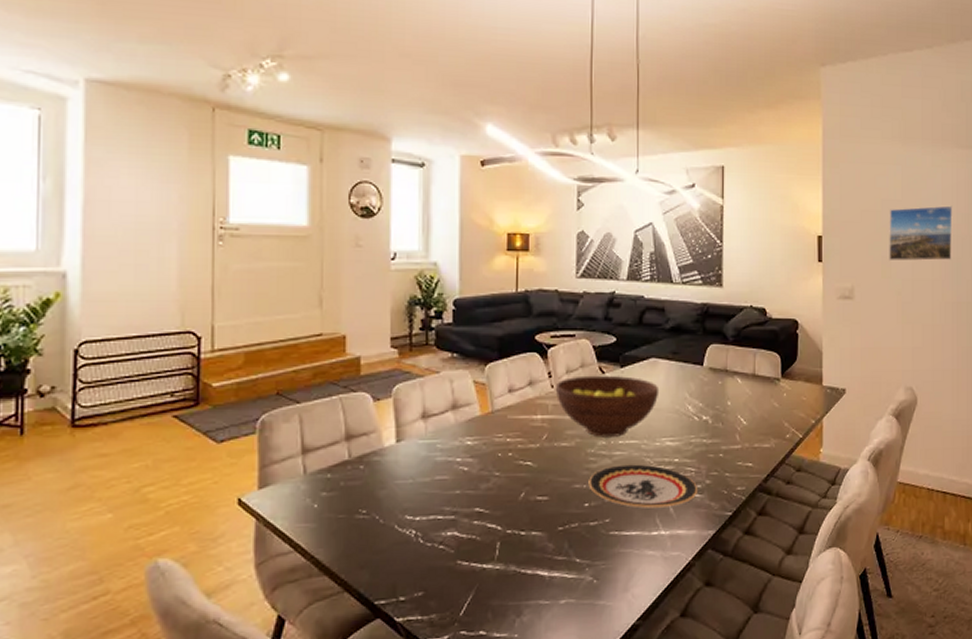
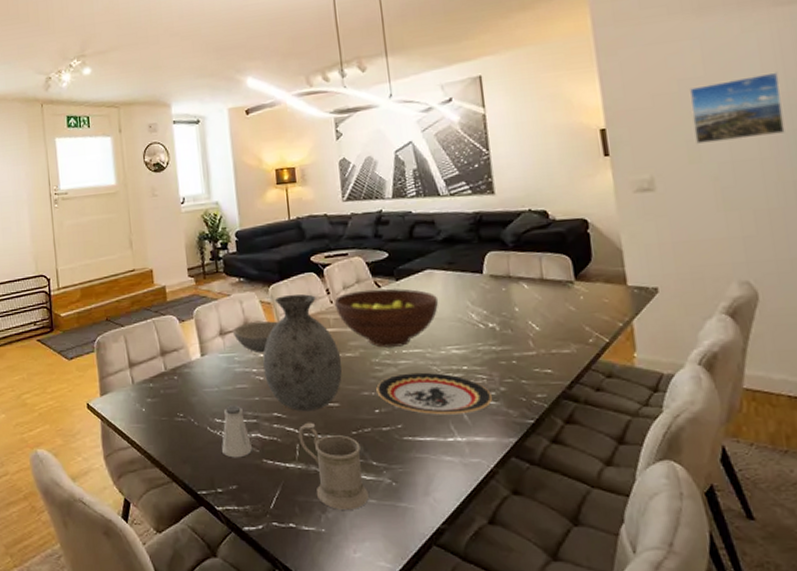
saltshaker: none [410,499,446,561] -> present [222,405,252,458]
bowl: none [437,404,491,441] -> present [232,321,278,353]
vase: none [470,375,556,506] -> present [262,294,343,412]
mug: none [500,517,568,612] -> present [298,422,369,510]

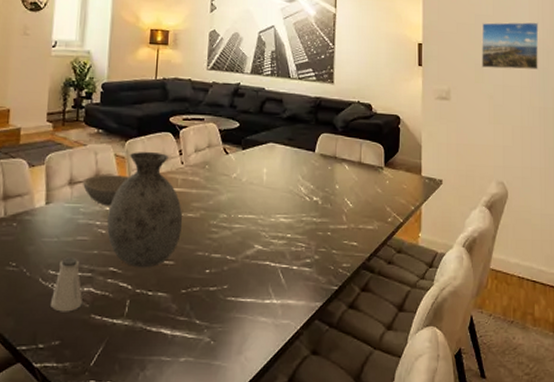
mug: present [298,422,369,510] -> none [130,278,187,367]
fruit bowl: present [334,288,439,348] -> none [184,155,276,211]
plate: present [376,372,492,415] -> none [210,236,307,278]

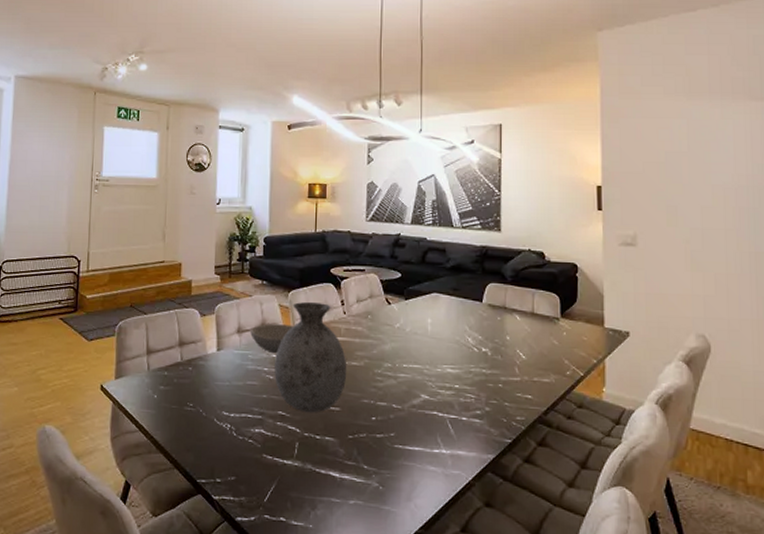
saltshaker: present [51,257,82,312] -> none [226,400,254,451]
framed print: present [481,22,539,71] -> none [673,156,748,211]

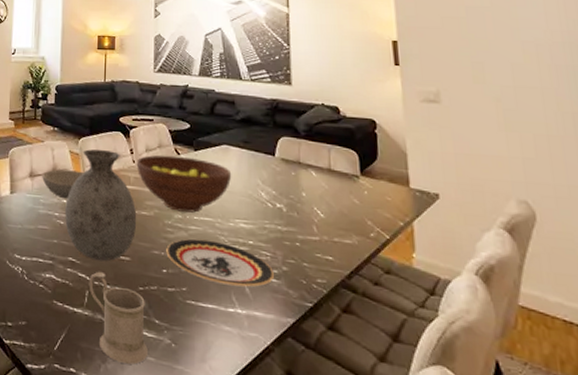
mug: none [298,423,356,509] -> present [89,271,148,365]
fruit bowl: none [347,305,441,361] -> present [136,155,232,213]
plate: none [375,386,477,429] -> present [166,238,274,288]

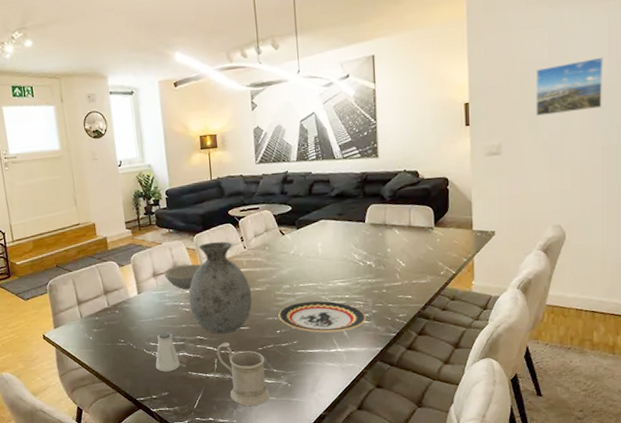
saltshaker: none [17,243,45,295] -> present [156,331,180,372]
fruit bowl: present [136,155,232,213] -> none [247,235,330,283]
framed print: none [475,11,565,69] -> present [535,56,604,117]

